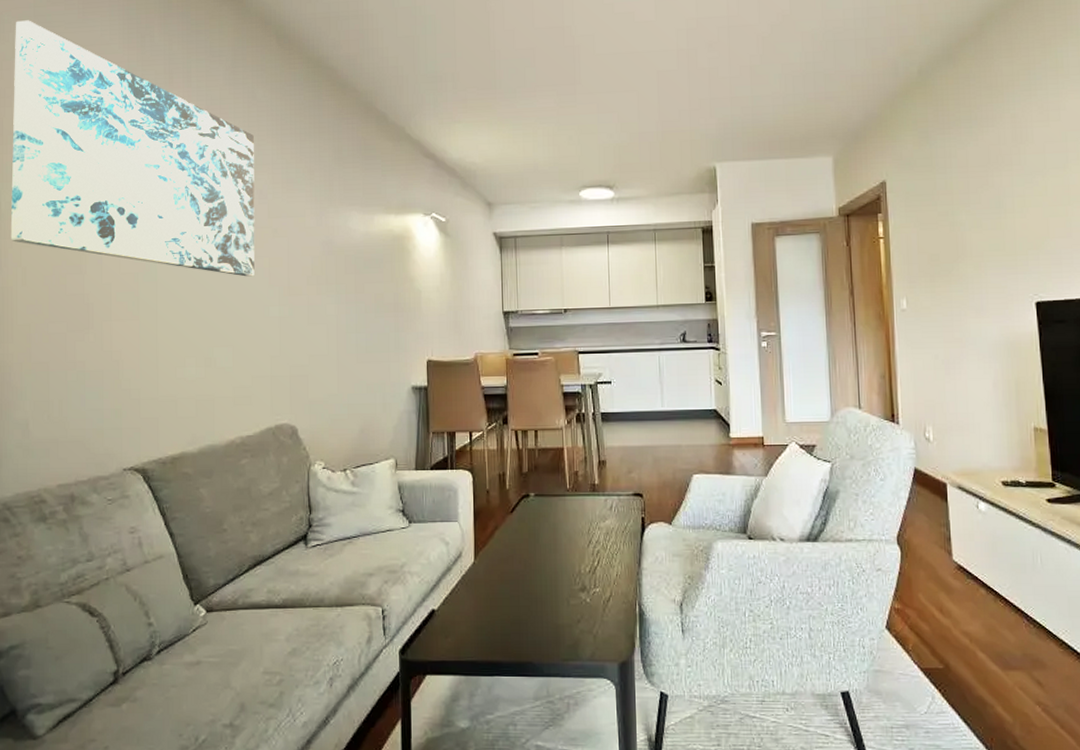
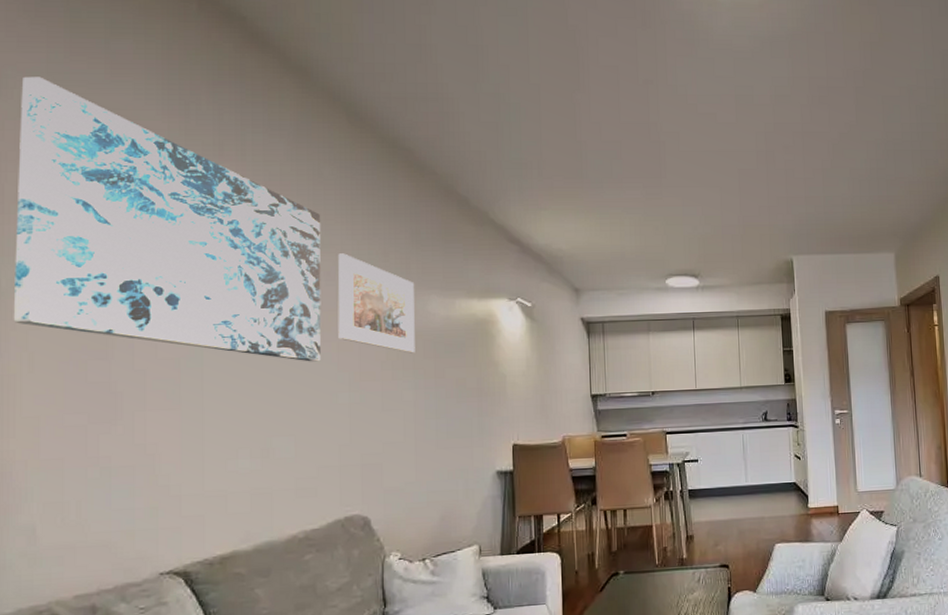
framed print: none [269,172,338,269] -> present [337,253,415,353]

